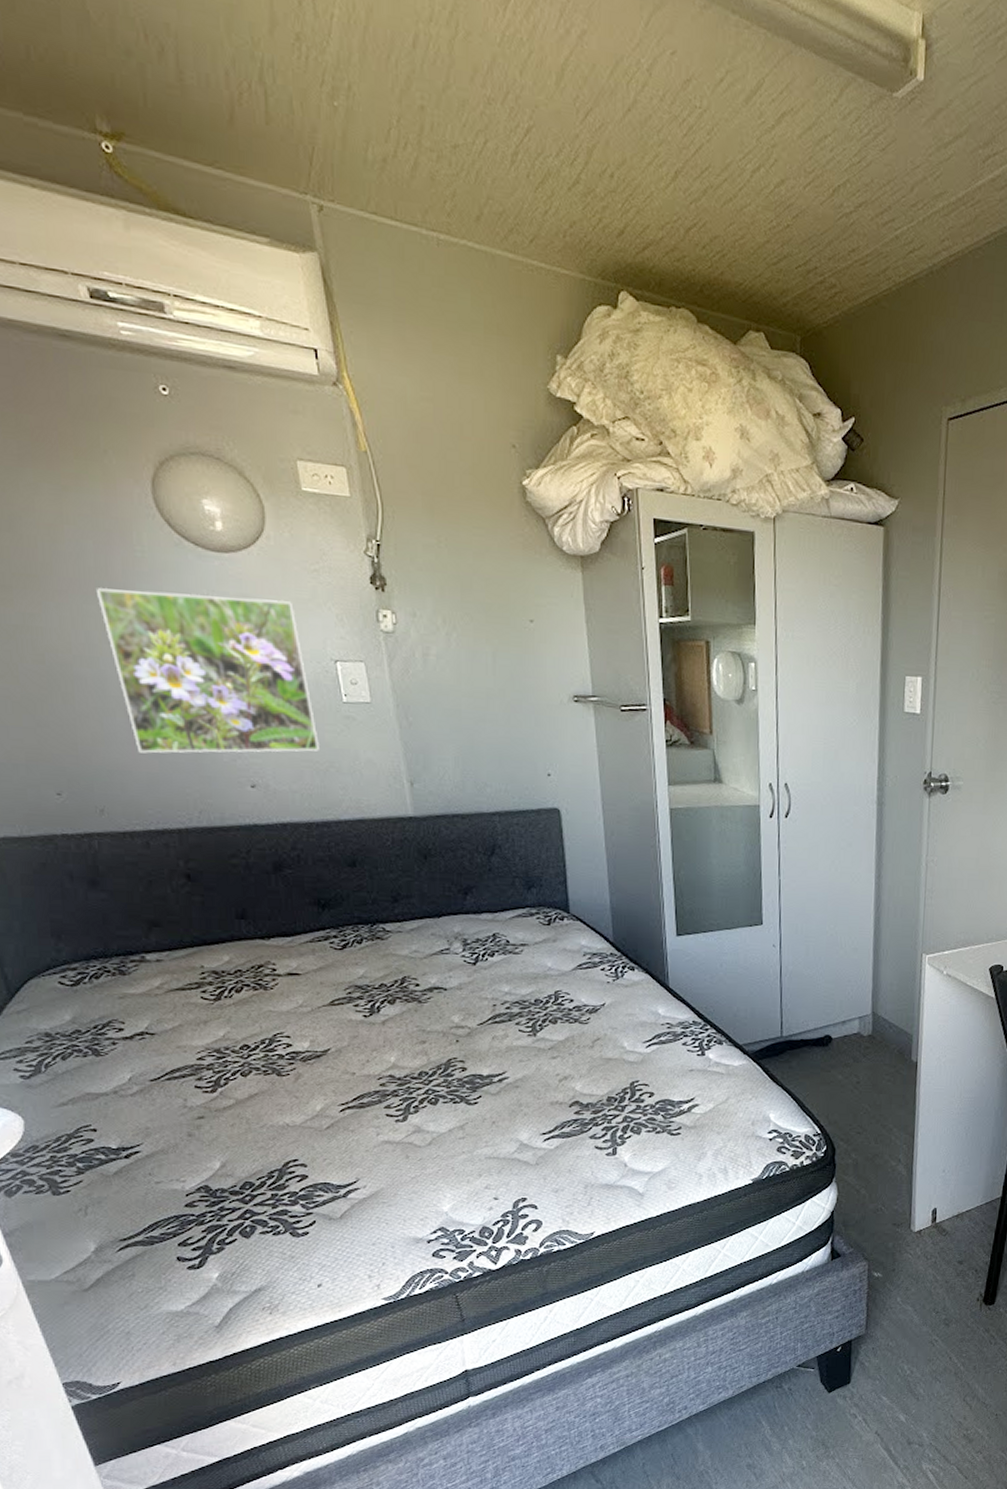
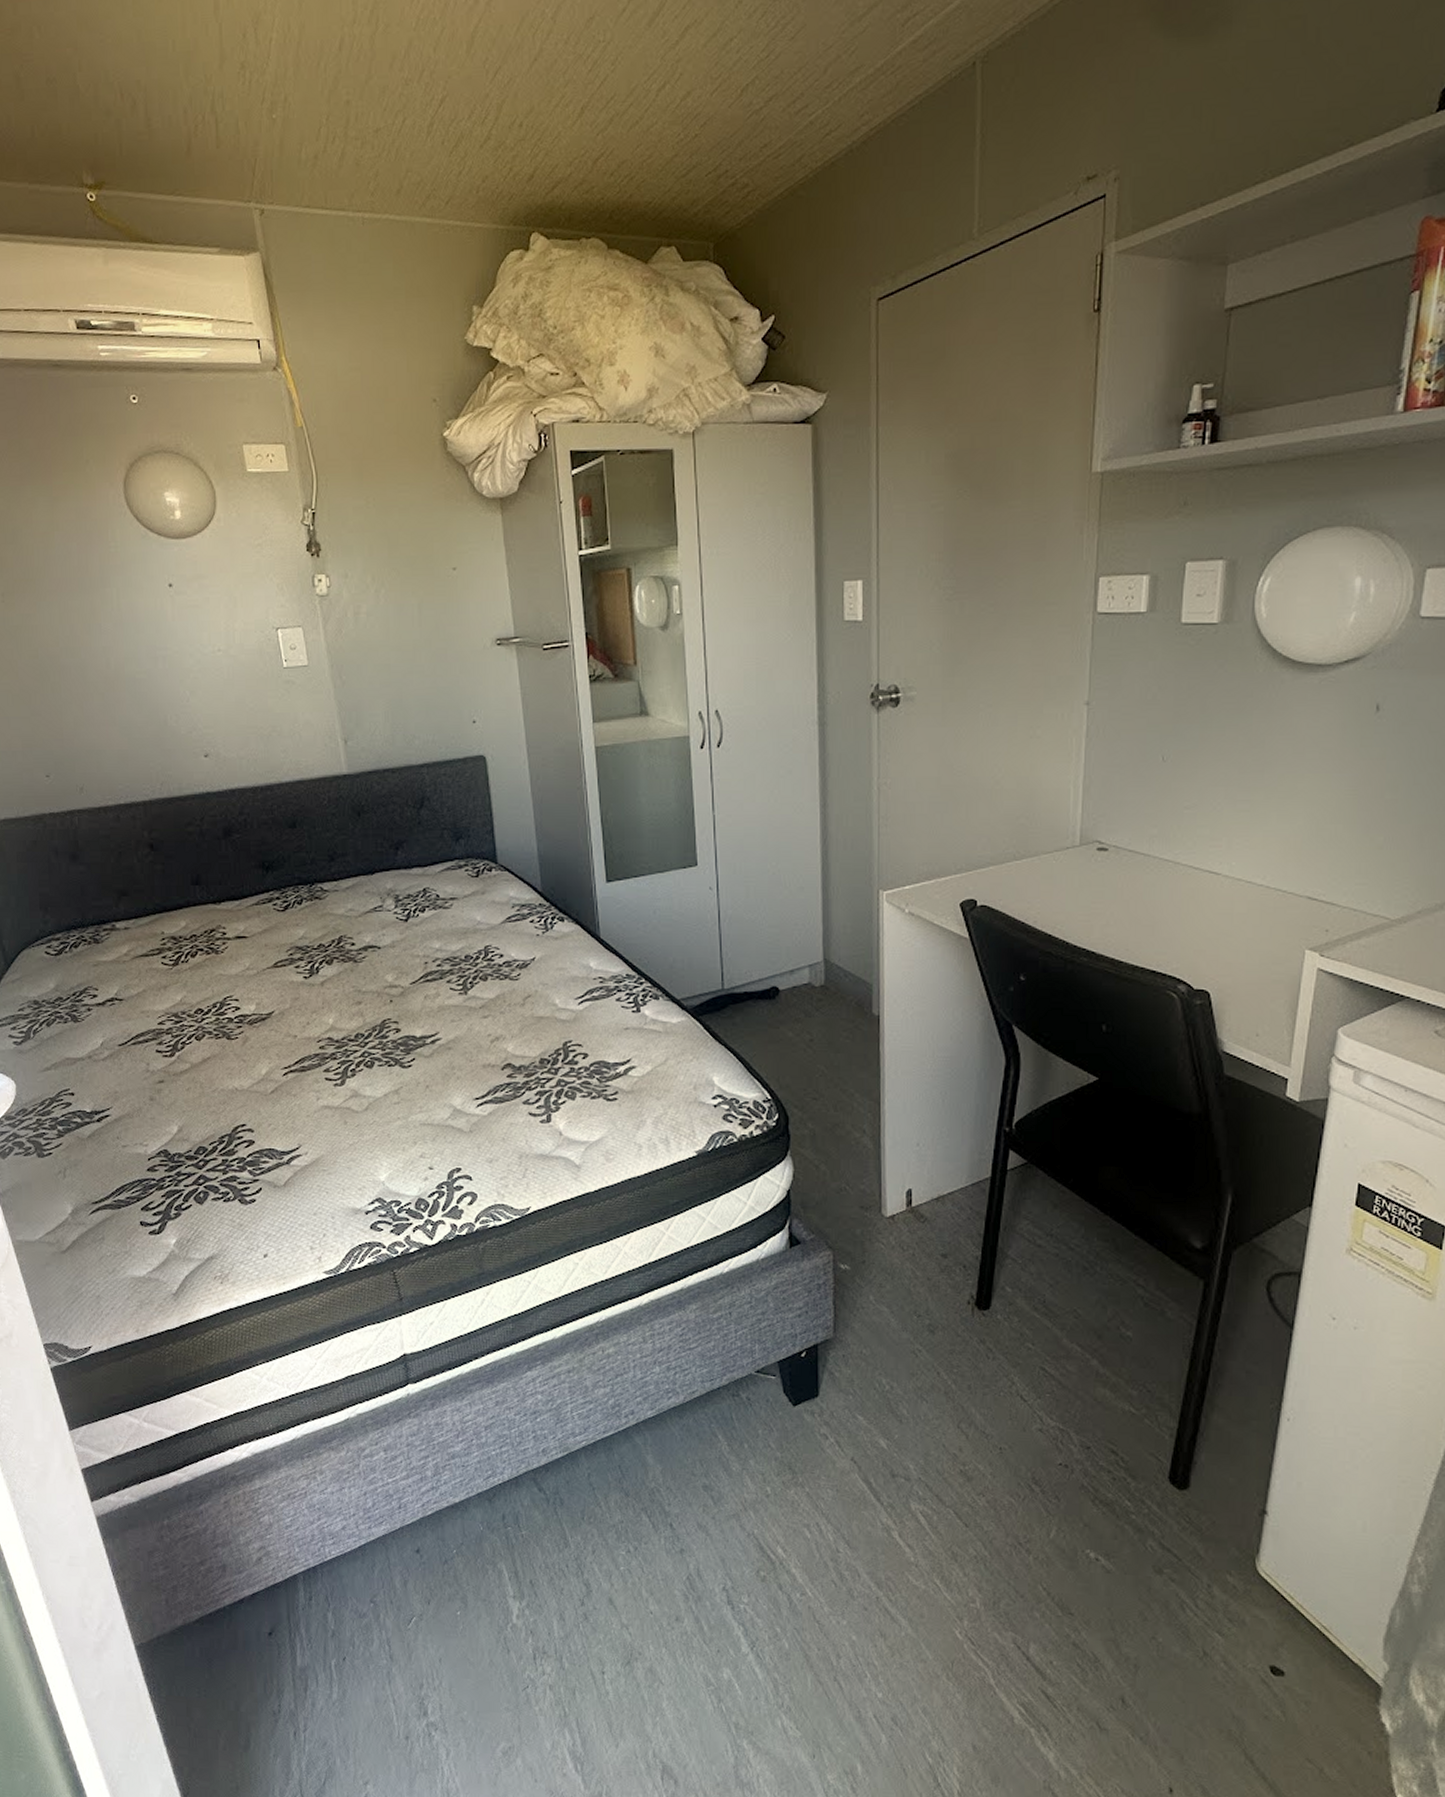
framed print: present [95,588,321,754] -> none [78,577,264,732]

